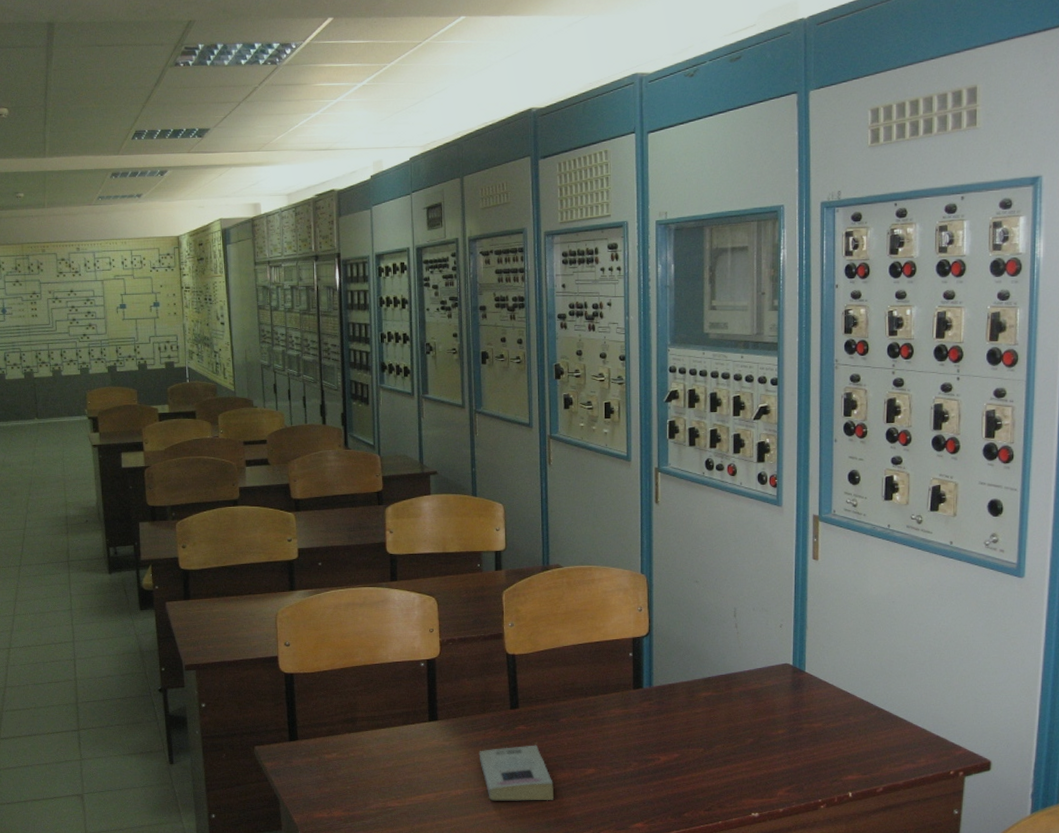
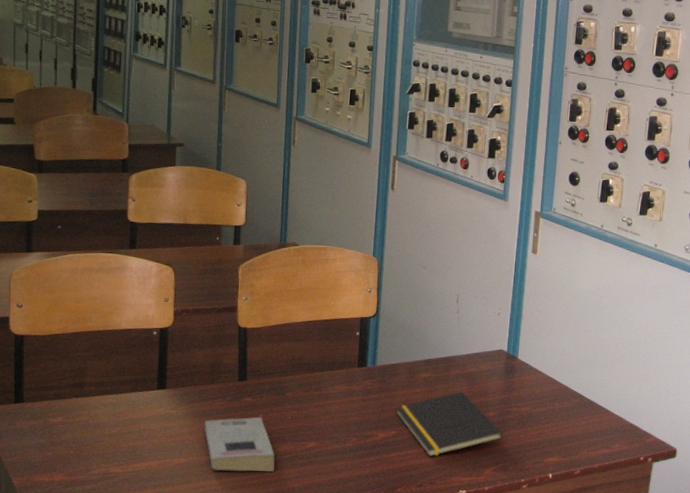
notepad: none [676,709,794,780] -> present [395,391,503,457]

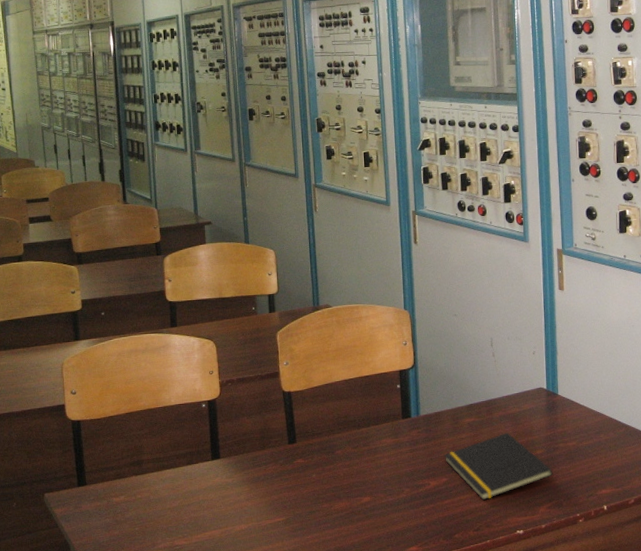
book: present [204,417,275,472] -> none [260,477,334,534]

